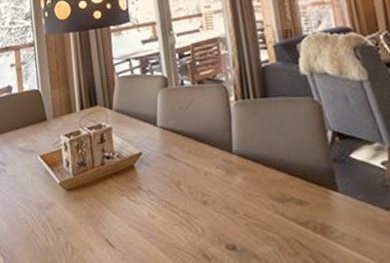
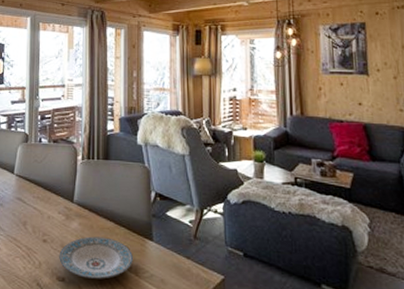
plate: none [224,192,318,244] -> present [59,236,134,279]

